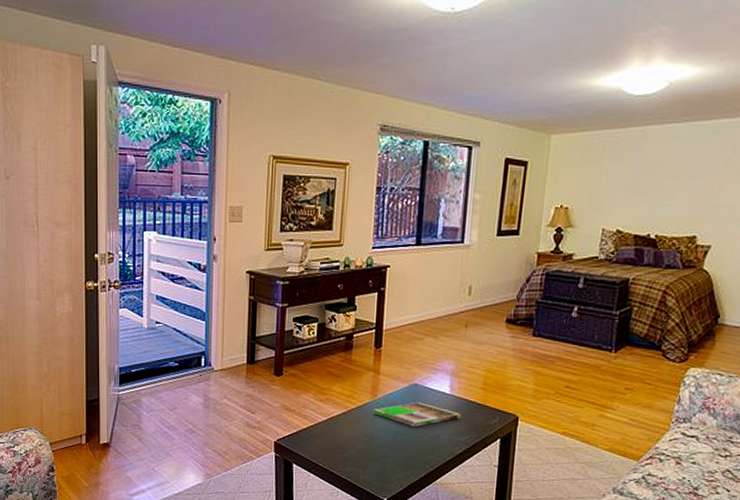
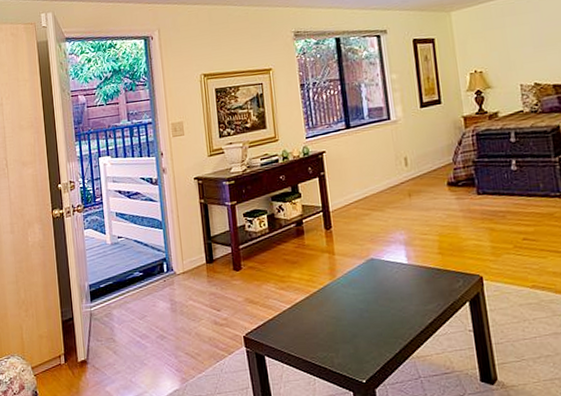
magazine: present [373,402,461,428] -> none [335,276,424,303]

